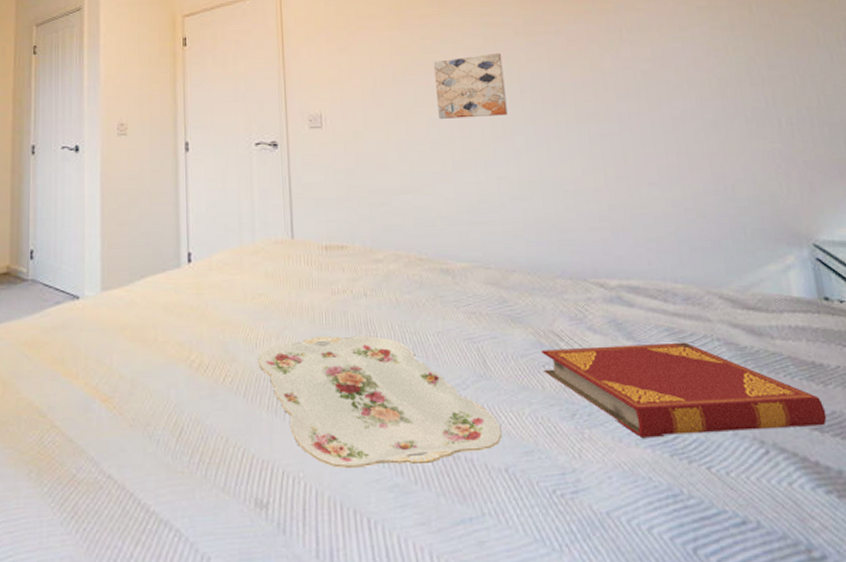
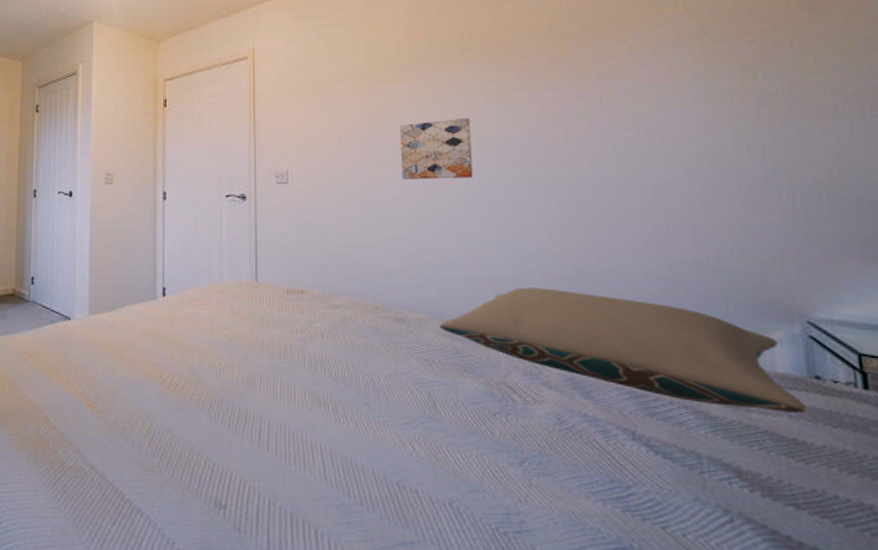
serving tray: present [258,335,502,468] -> none [221,369,448,490]
pillow: none [484,227,821,336] -> present [439,287,807,413]
hardback book: present [542,342,827,437] -> none [493,400,805,503]

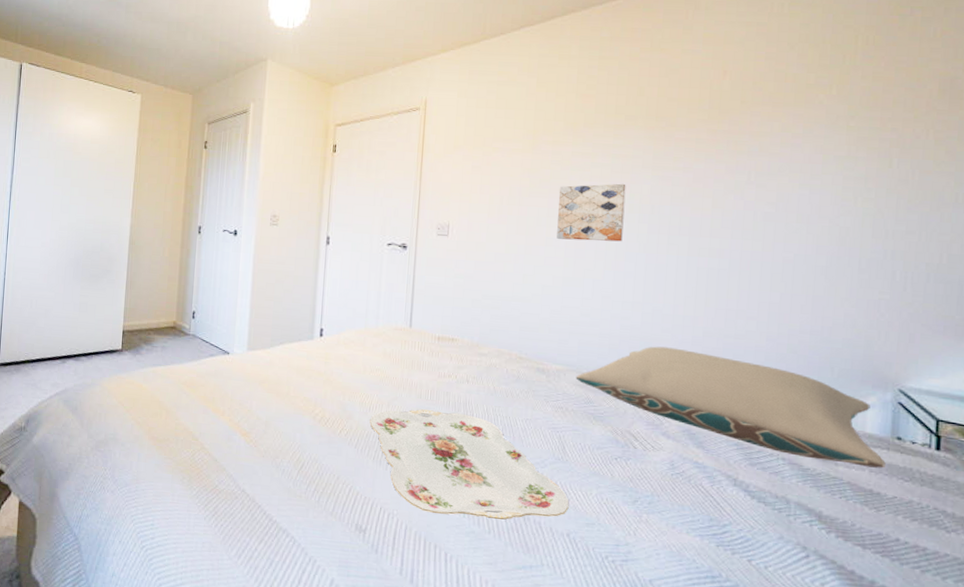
serving tray: none [221,369,448,490] -> present [369,409,569,520]

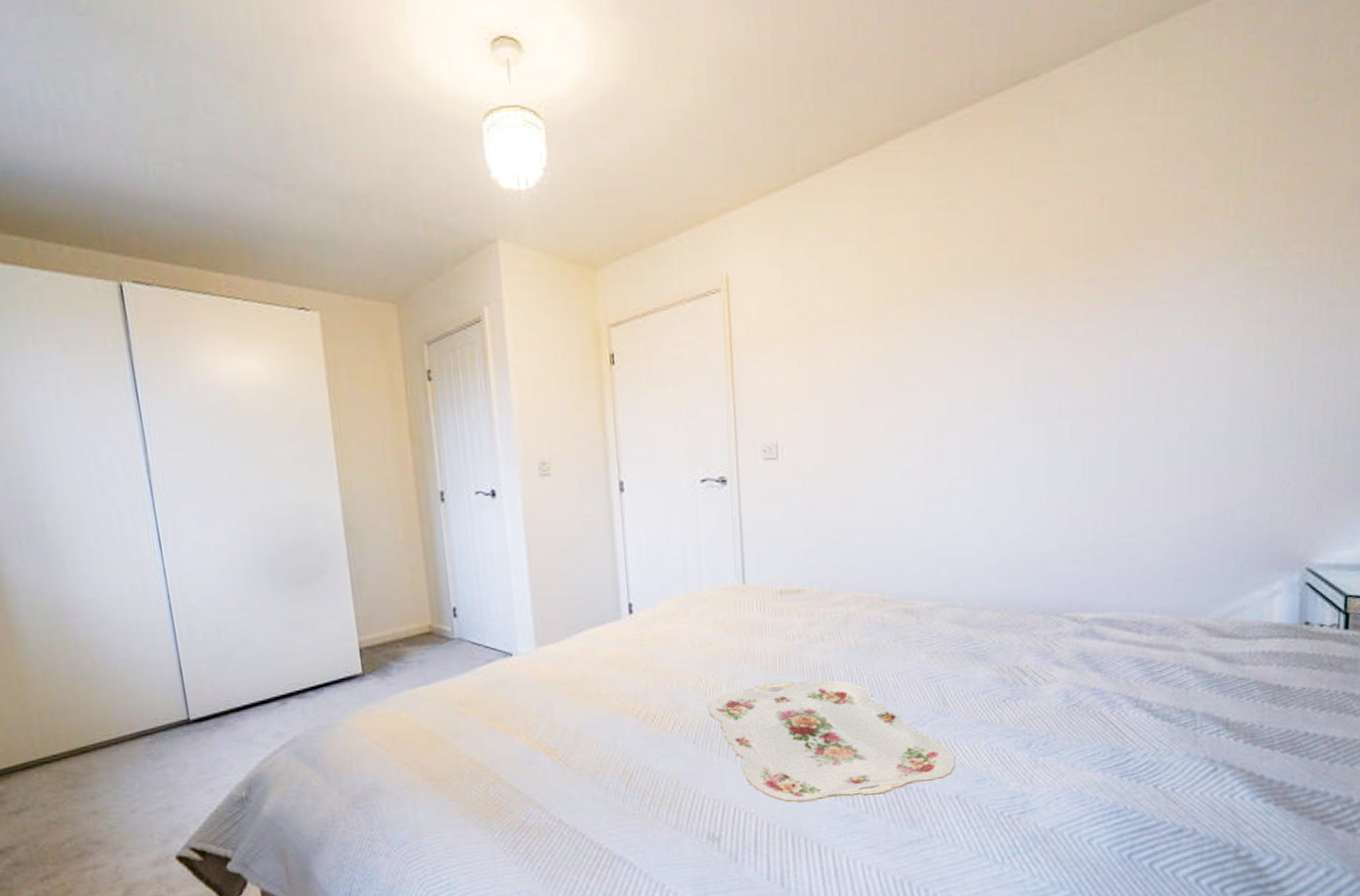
wall art: present [557,183,626,242] -> none [911,361,993,444]
pillow: present [575,346,886,468] -> none [951,559,1294,662]

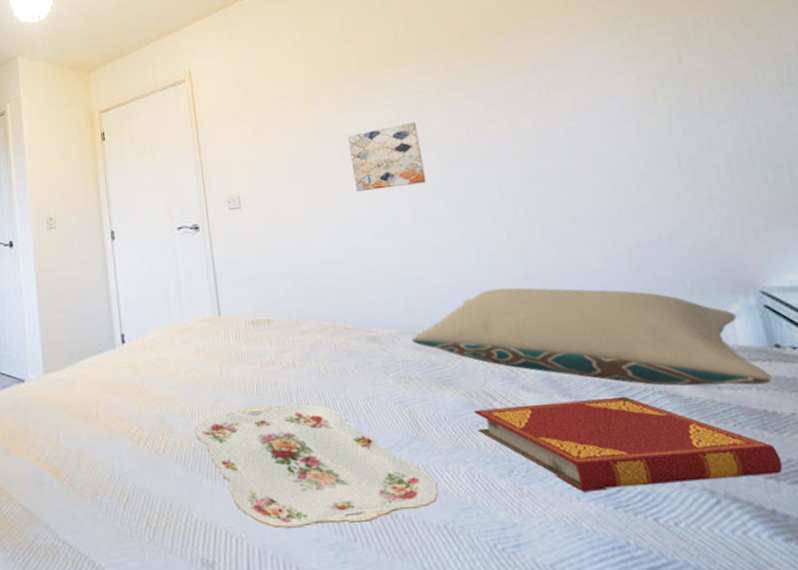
wall art: none [911,361,993,444] -> present [347,121,426,191]
pillow: none [951,559,1294,662] -> present [411,287,773,386]
hardback book: none [1004,671,1281,762] -> present [474,396,783,491]

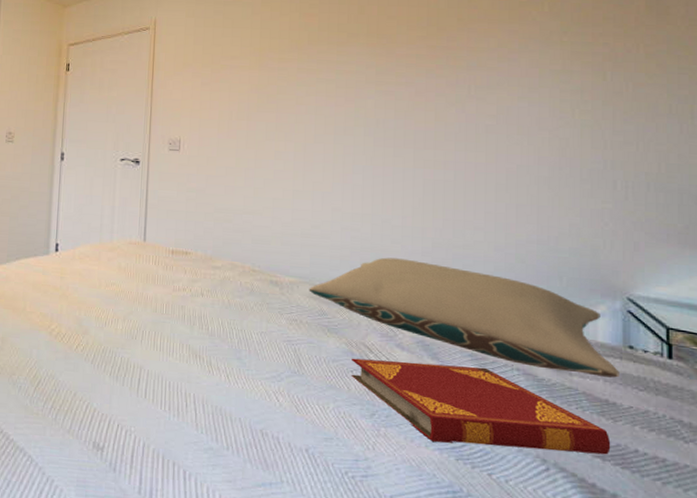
serving tray: present [194,403,439,529] -> none [106,323,307,436]
wall art: present [347,121,426,191] -> none [285,98,351,155]

